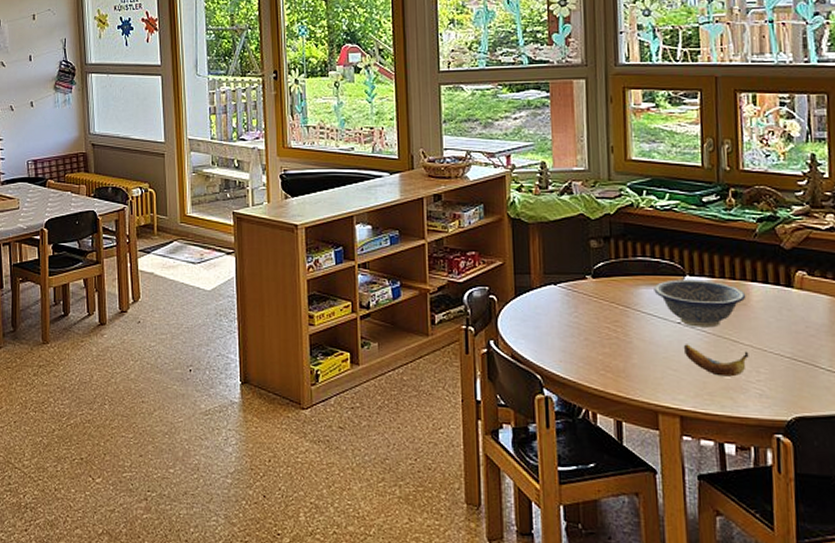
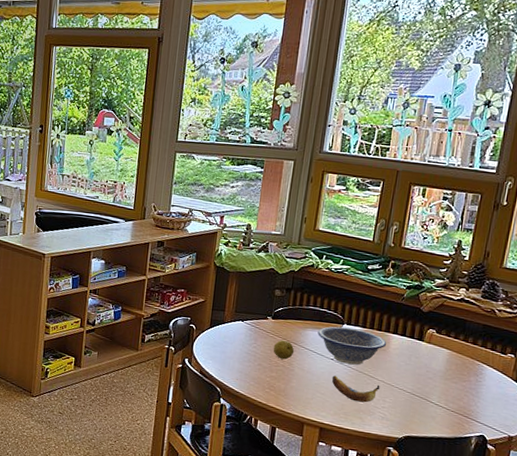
fruit: none [600,303,628,330] -> present [273,339,295,360]

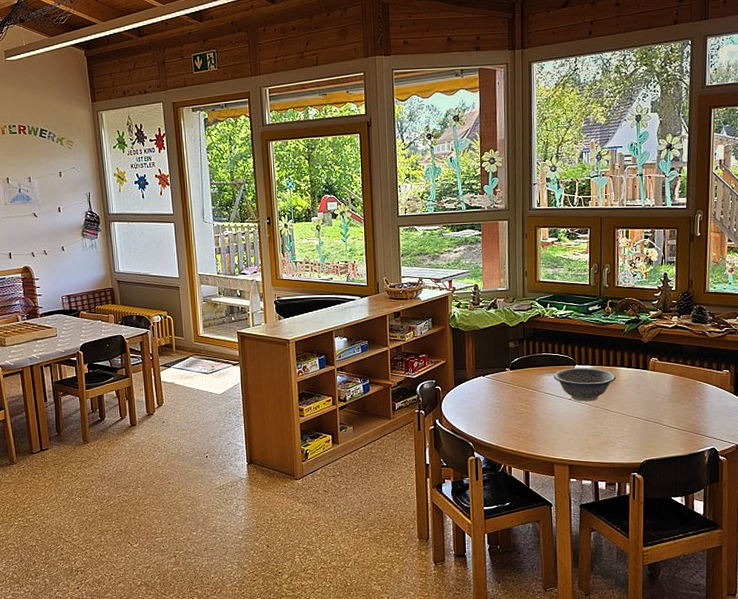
fruit: present [273,339,295,360] -> none [515,388,535,406]
banana: present [332,375,380,403] -> none [572,414,617,435]

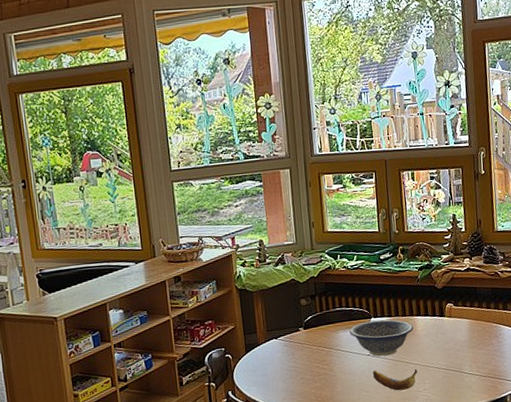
banana: none [572,414,617,435] -> present [372,368,418,391]

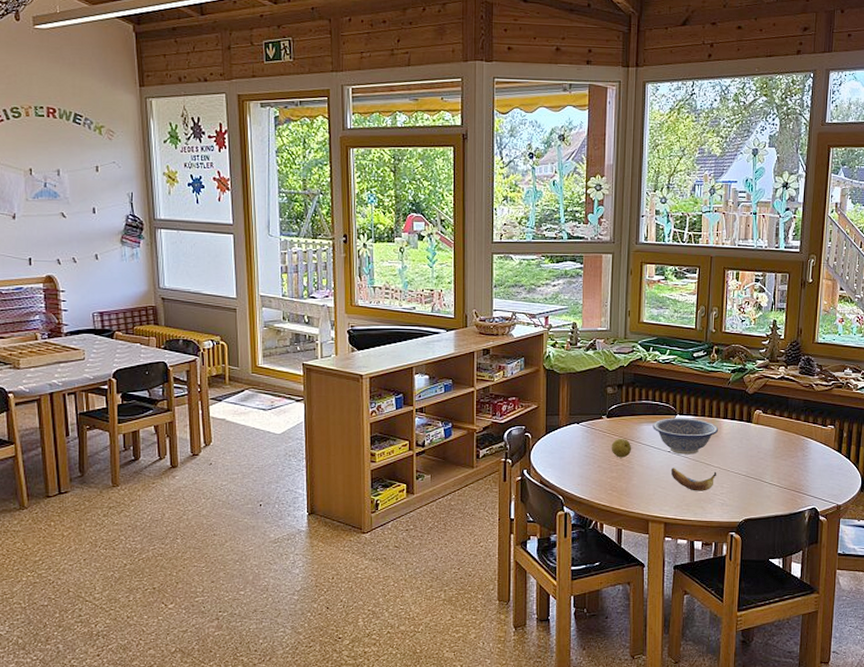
fruit: none [311,347,332,368] -> present [611,438,632,458]

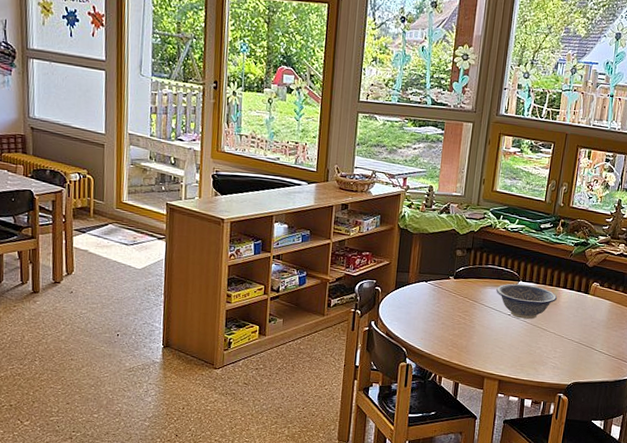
fruit: present [611,438,632,458] -> none [455,298,475,318]
banana: present [670,468,717,491] -> none [509,330,552,354]

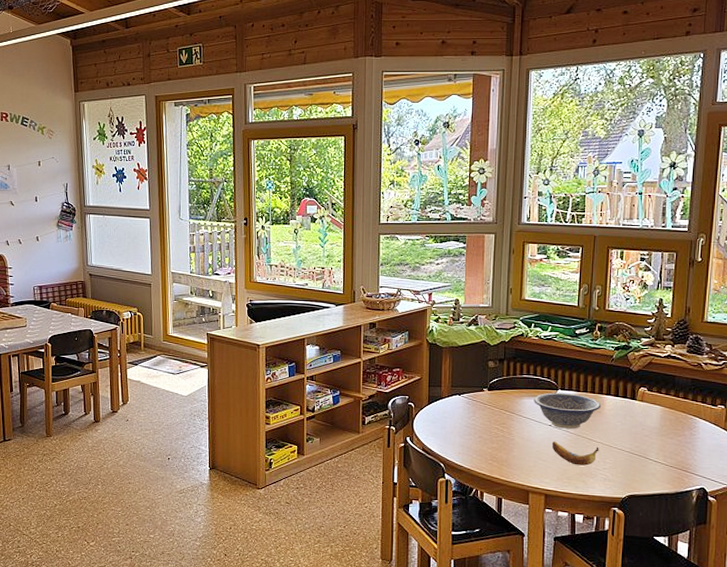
banana: none [509,330,552,354] -> present [551,441,599,466]

